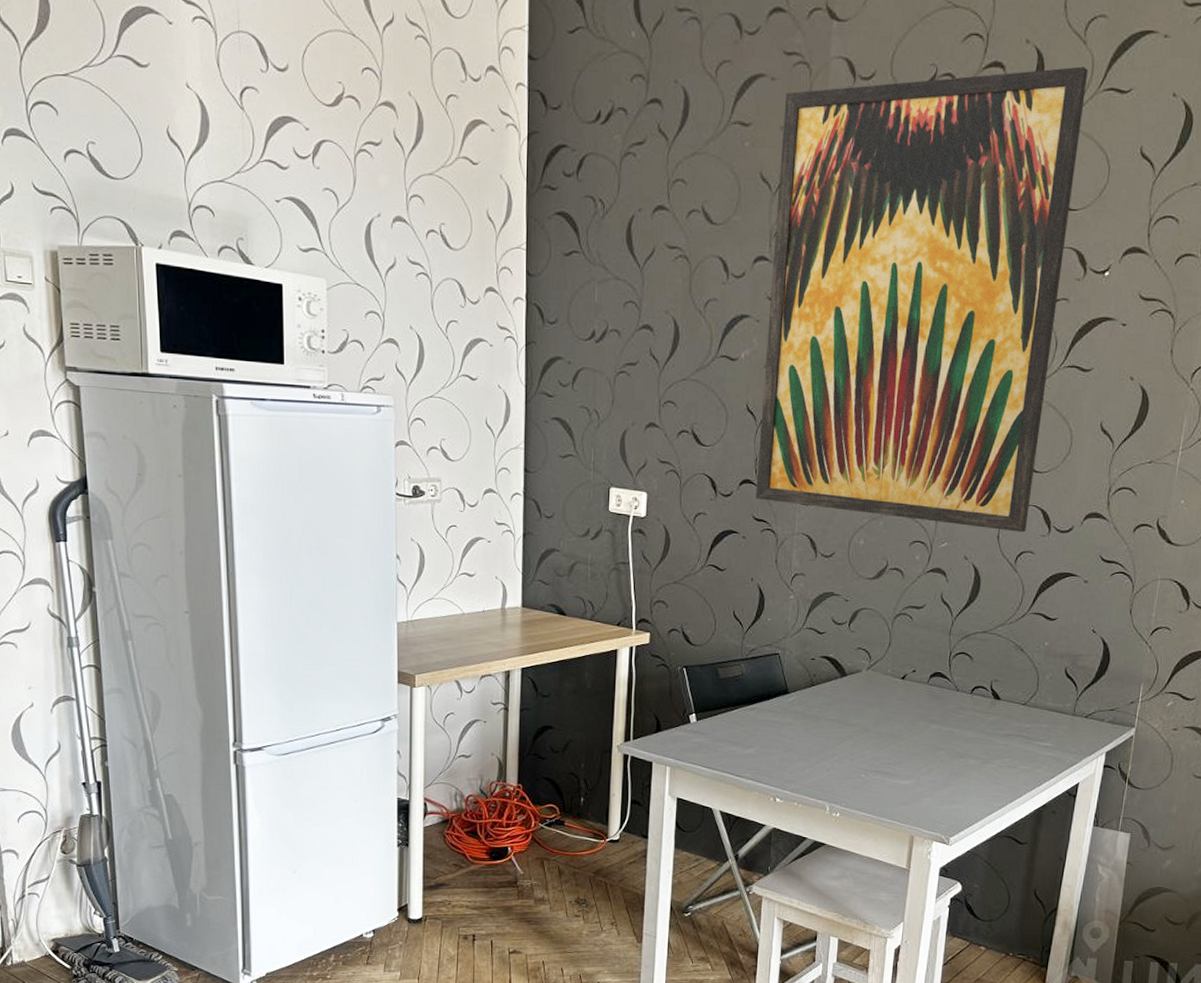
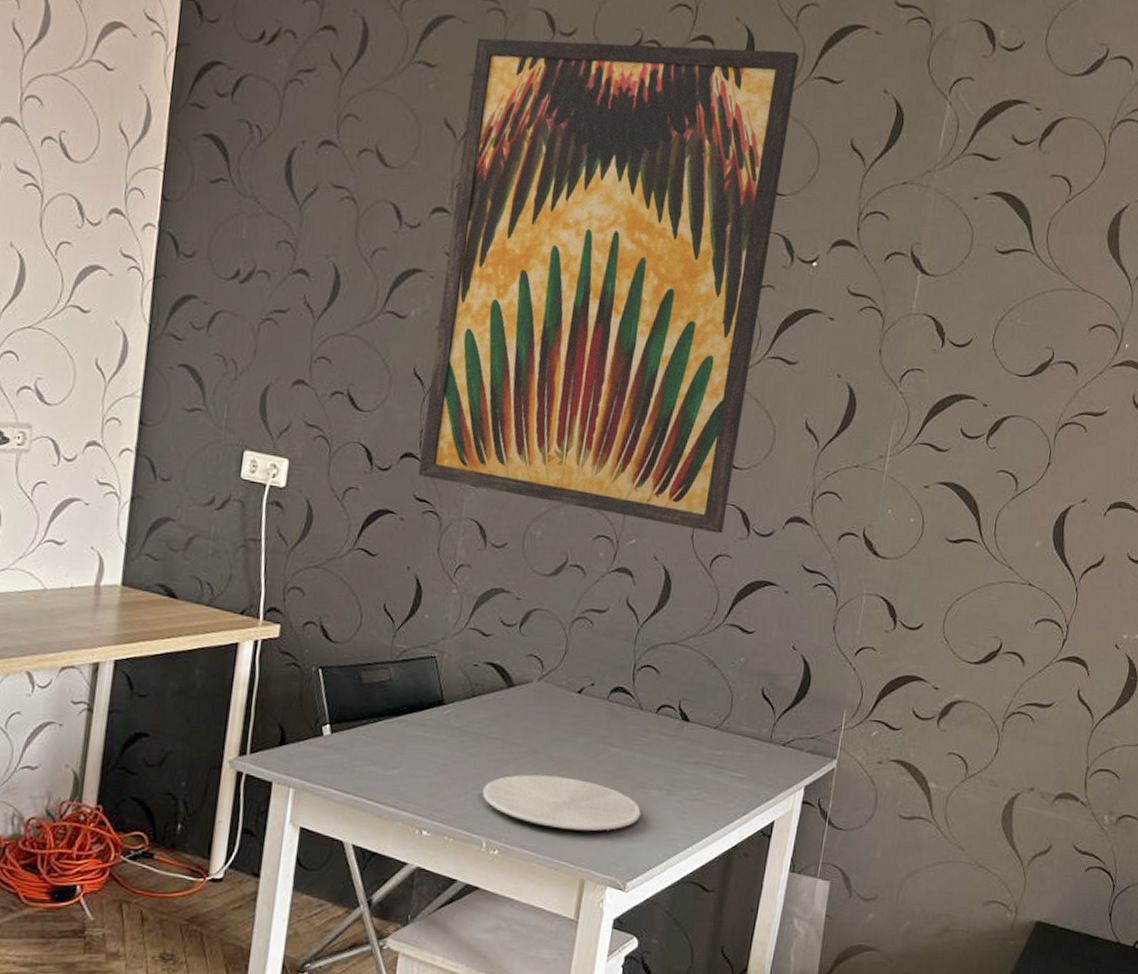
plate: none [824,749,960,796] -> present [482,774,641,831]

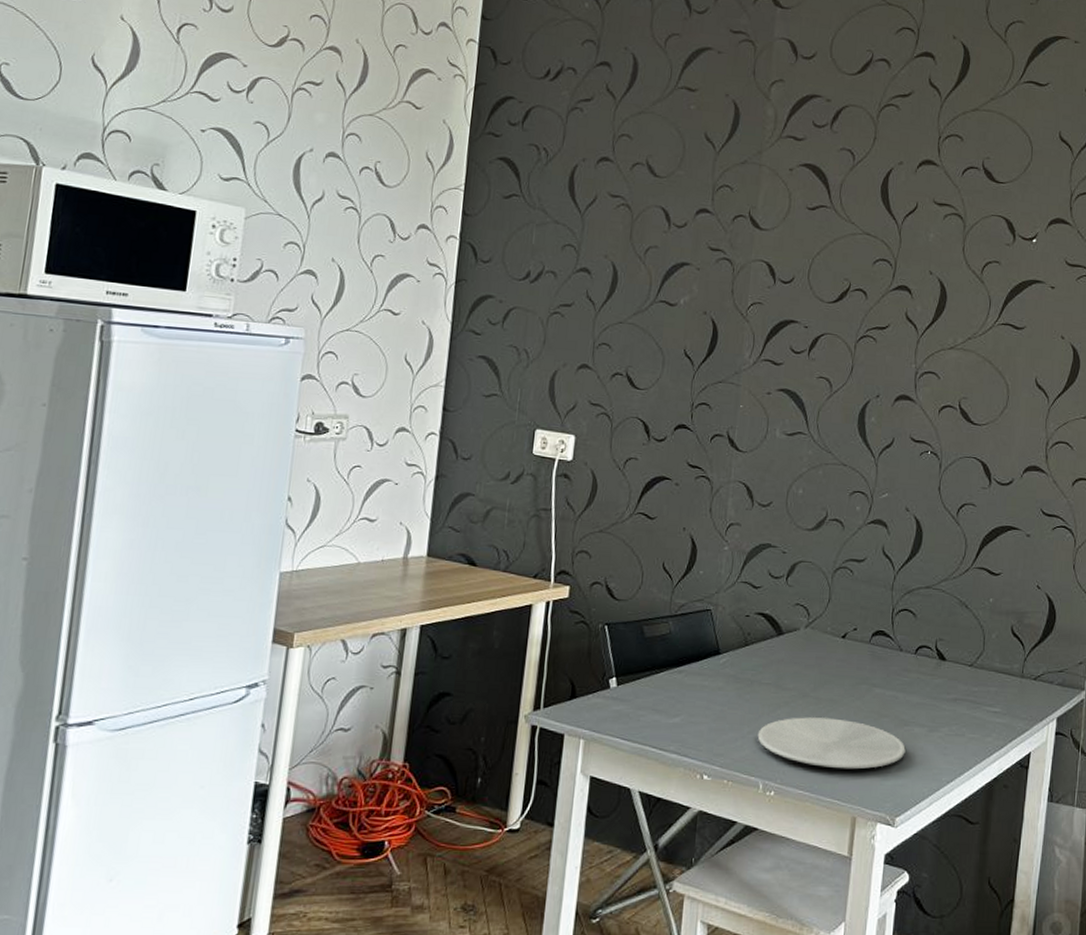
wall art: present [418,37,800,534] -> none [690,61,1010,485]

